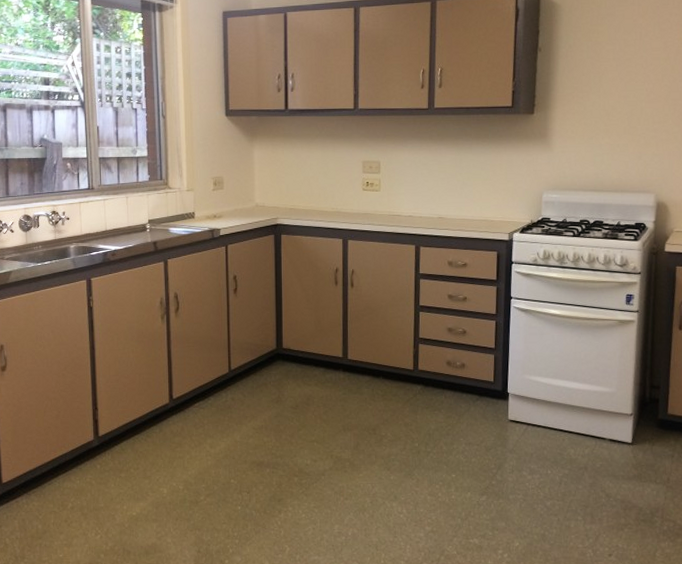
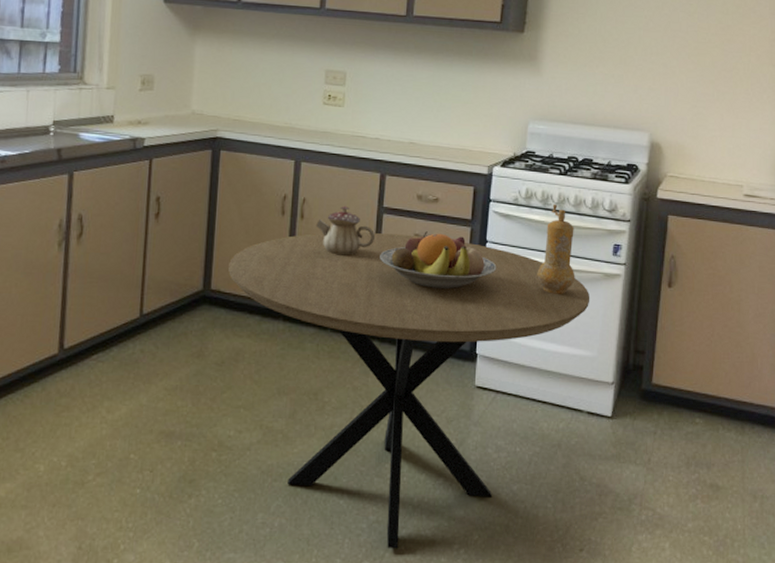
dining table: none [295,295,607,554] -> present [228,233,590,549]
teapot: none [364,274,415,316] -> present [316,205,376,256]
fruit bowl: none [420,292,522,340] -> present [380,231,497,290]
pepper mill: none [557,262,593,340] -> present [537,204,575,294]

